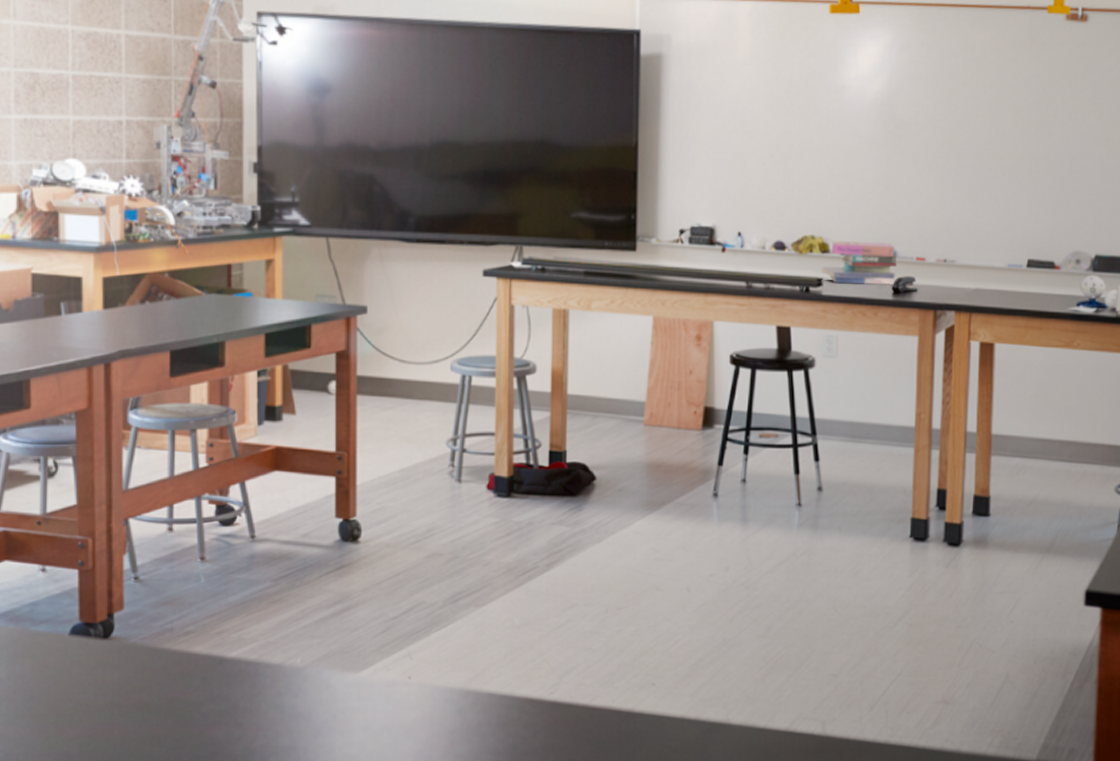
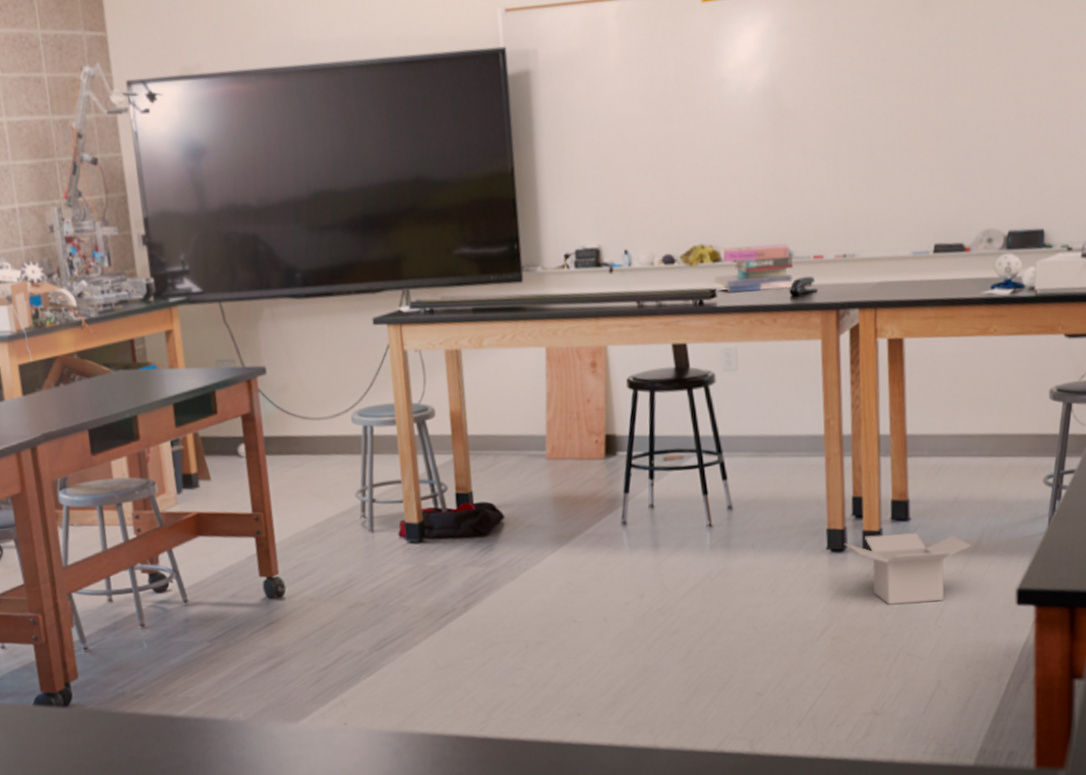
cardboard box: none [926,527,1046,597] -> present [844,533,972,606]

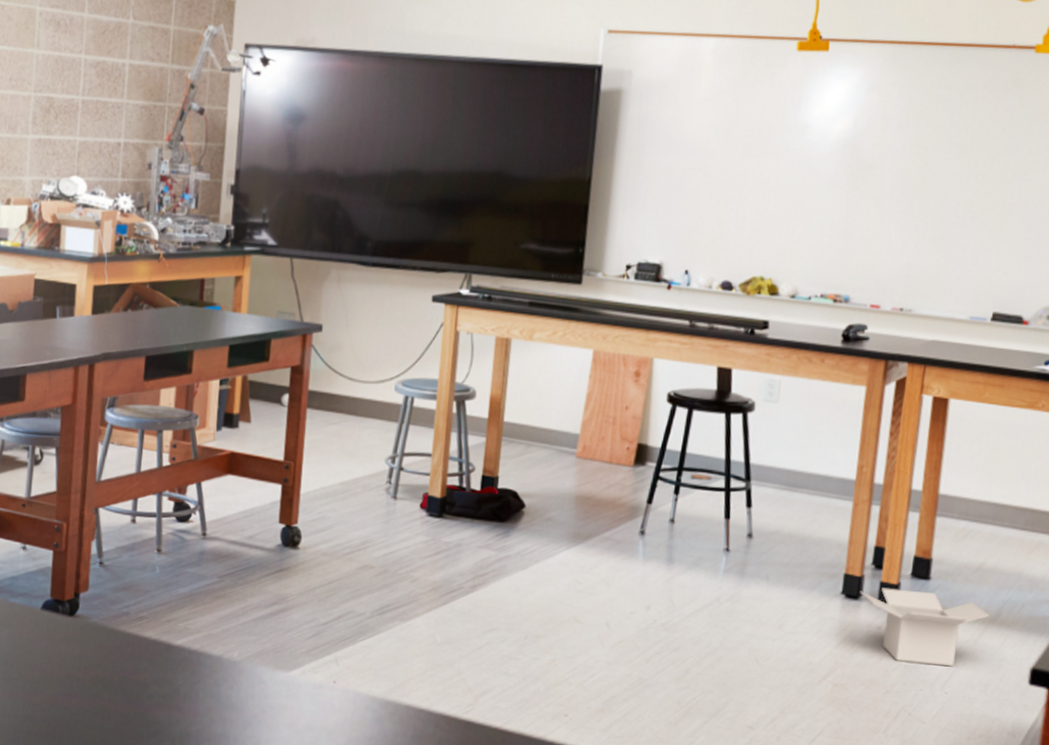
books: present [713,243,793,292] -> none [768,282,849,333]

